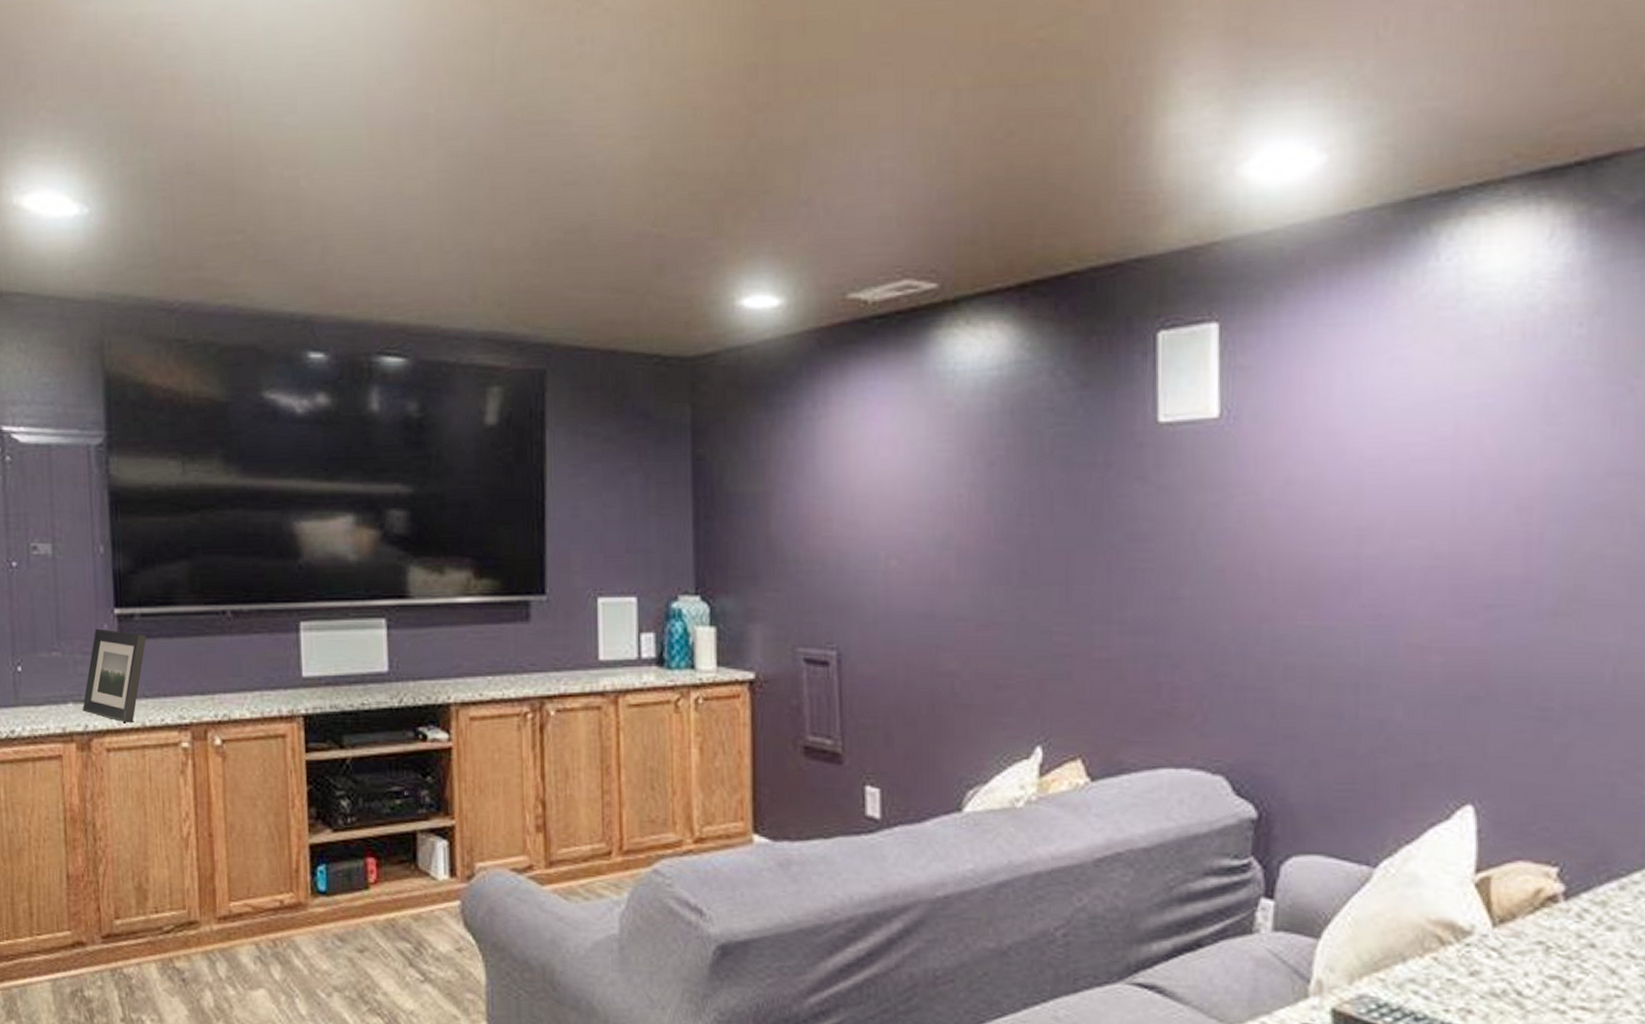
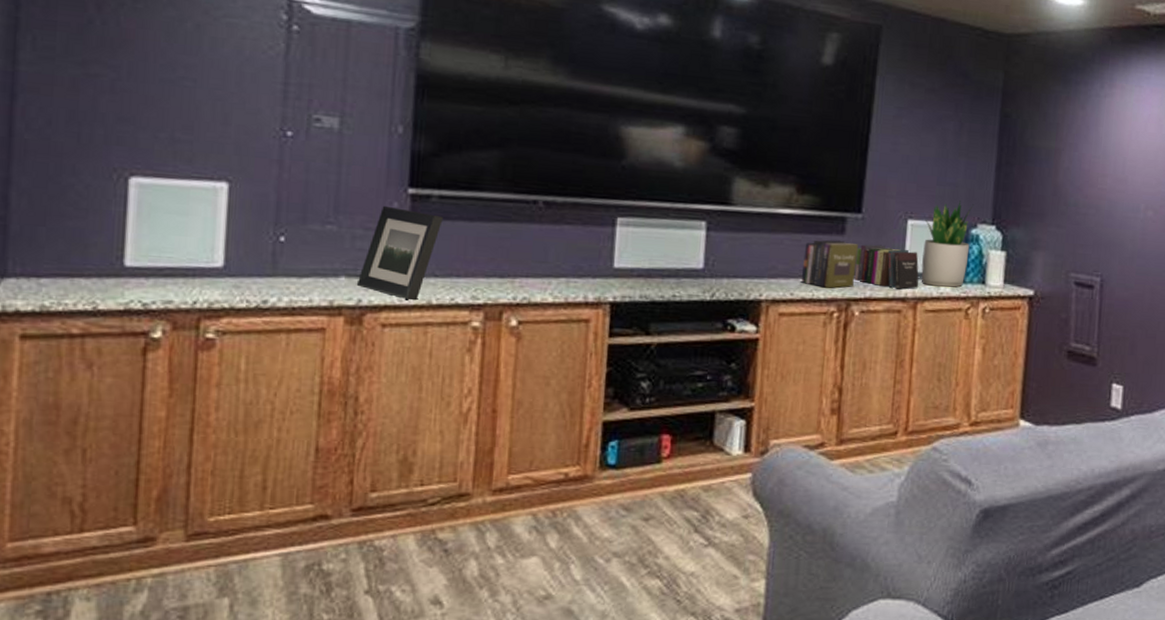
books: none [489,628,546,685] -> present [802,240,858,288]
books: none [545,630,618,682] -> present [854,244,919,290]
planter: none [617,569,672,675] -> present [921,201,974,288]

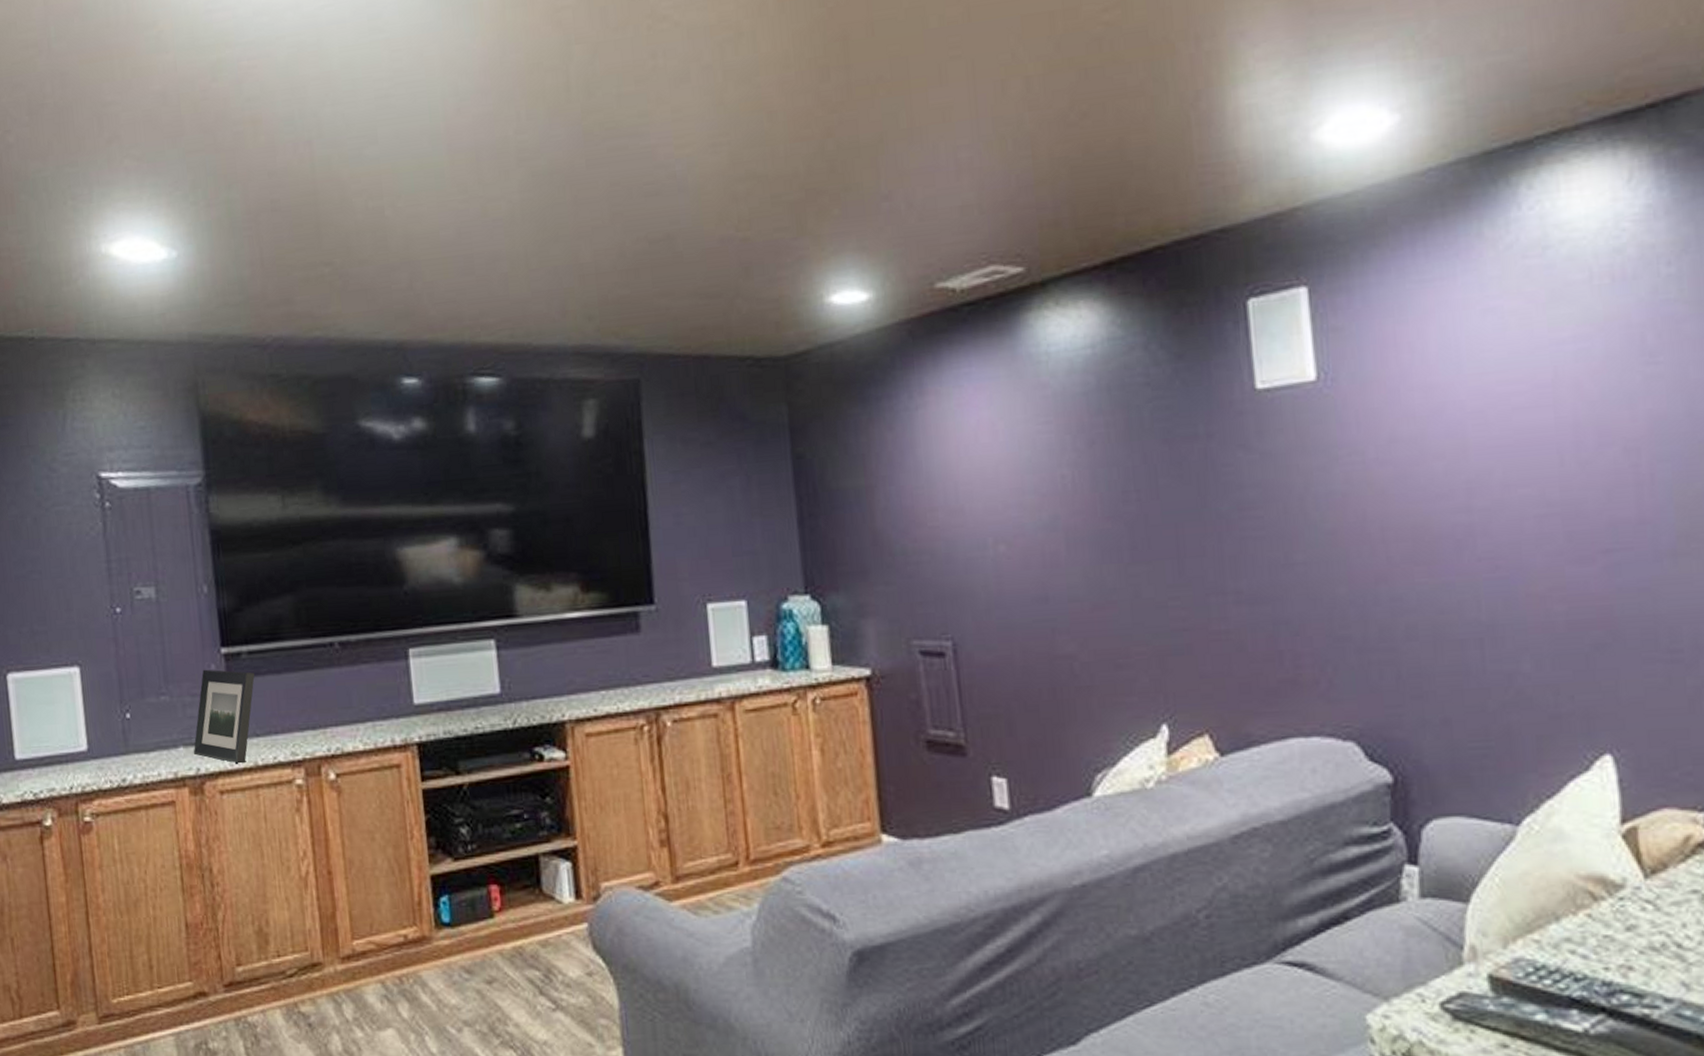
books: present [802,240,858,288] -> none [600,639,660,698]
books: present [854,244,919,290] -> none [657,638,733,689]
planter: present [921,201,974,288] -> none [726,571,785,680]

